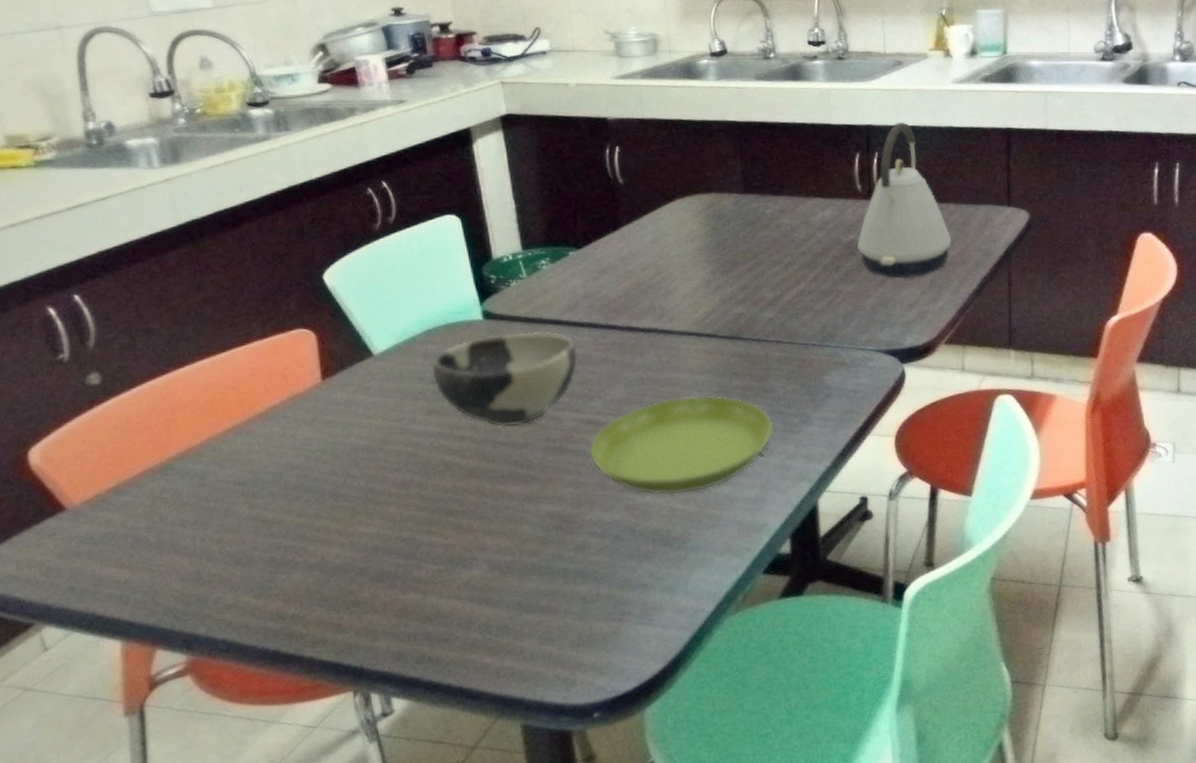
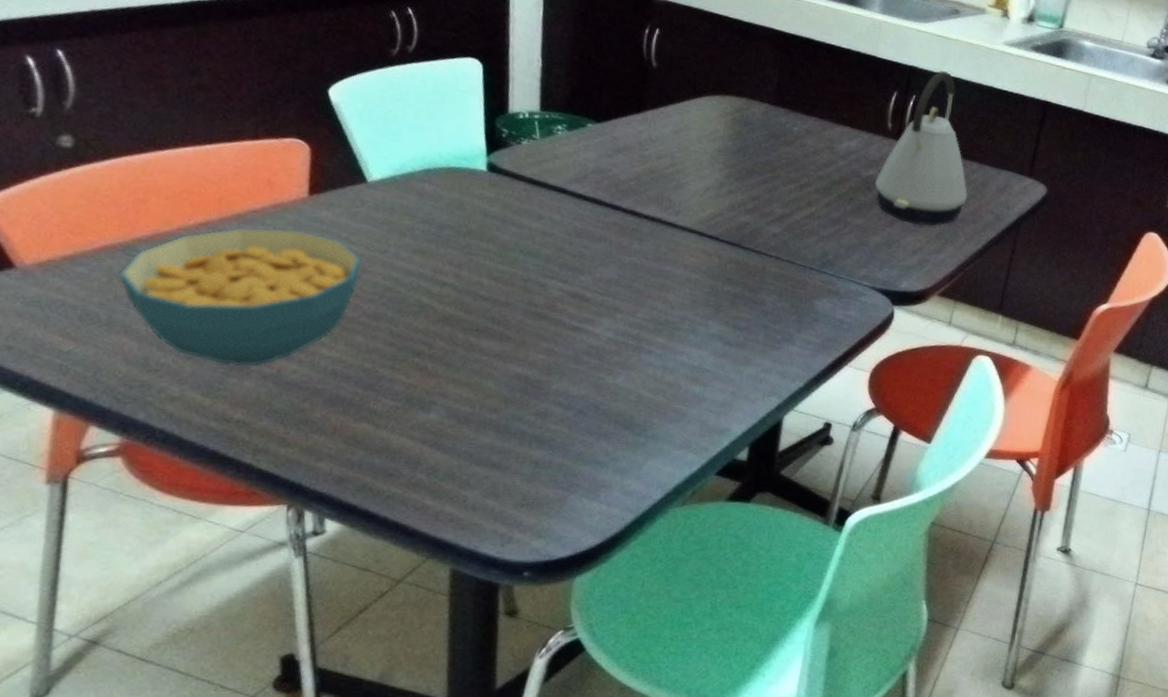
cereal bowl: none [160,415,383,564] -> present [118,227,362,367]
bowl: present [430,331,579,428] -> none [423,188,577,284]
saucer: present [588,394,774,496] -> none [568,289,757,386]

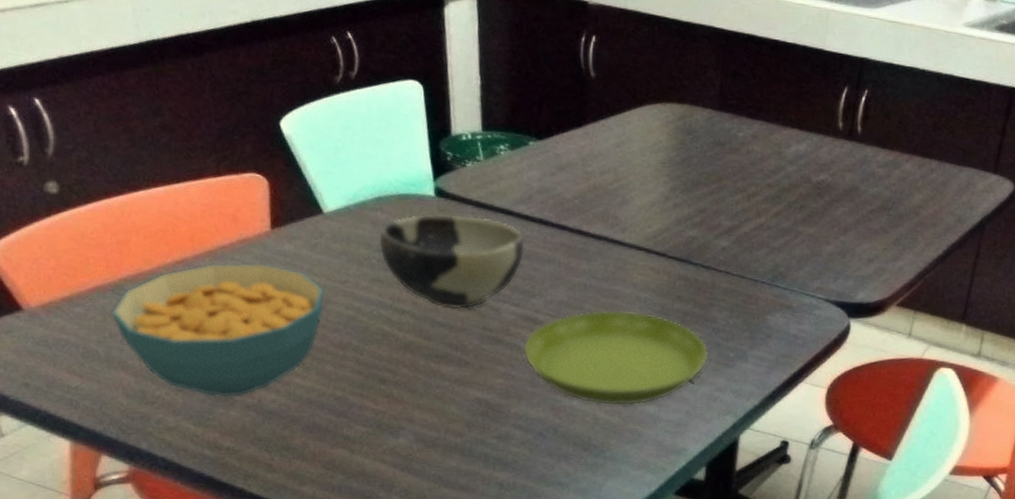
bowl: none [423,188,577,284] -> present [378,214,526,310]
saucer: none [568,289,757,386] -> present [522,309,709,407]
kettle: present [875,71,968,226] -> none [827,61,927,233]

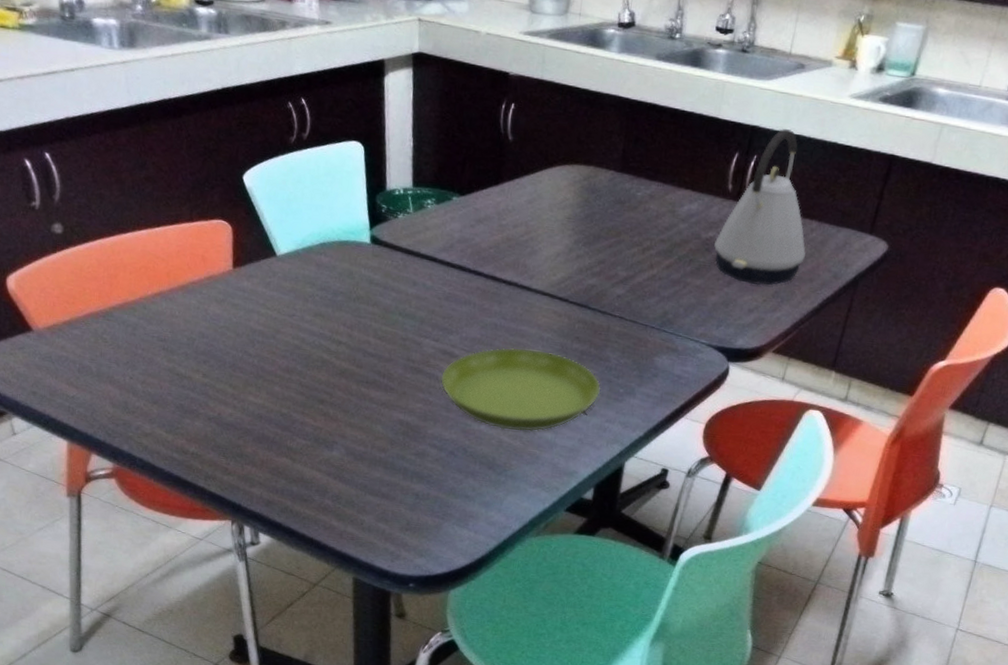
cereal bowl: present [111,263,325,398] -> none [102,296,276,411]
bowl: present [378,214,526,310] -> none [321,258,446,343]
kettle: none [827,61,927,233] -> present [714,129,806,286]

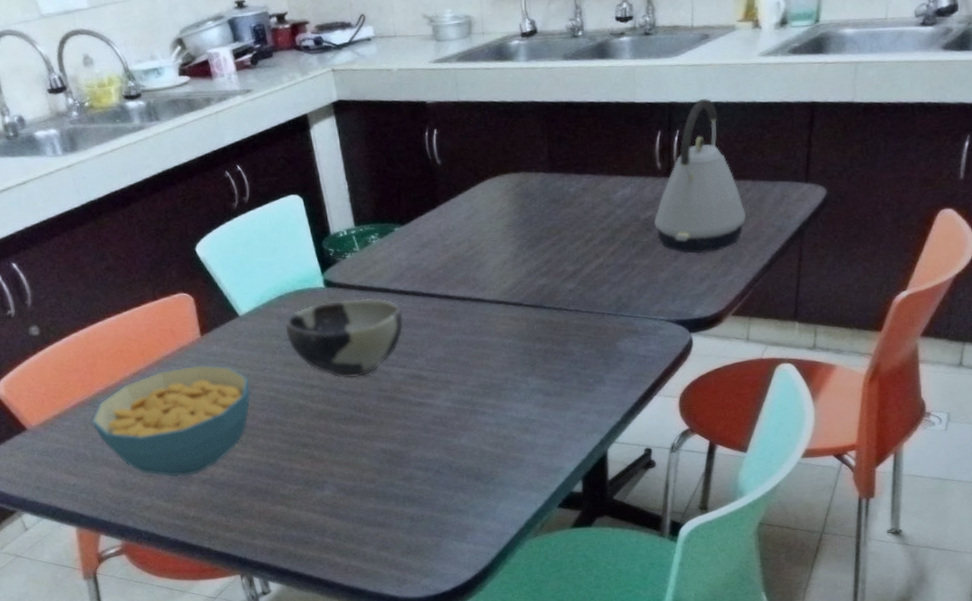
cereal bowl: none [102,296,276,411] -> present [91,364,251,478]
bowl: none [321,258,446,343] -> present [284,298,404,379]
saucer: present [440,347,602,432] -> none [413,356,571,441]

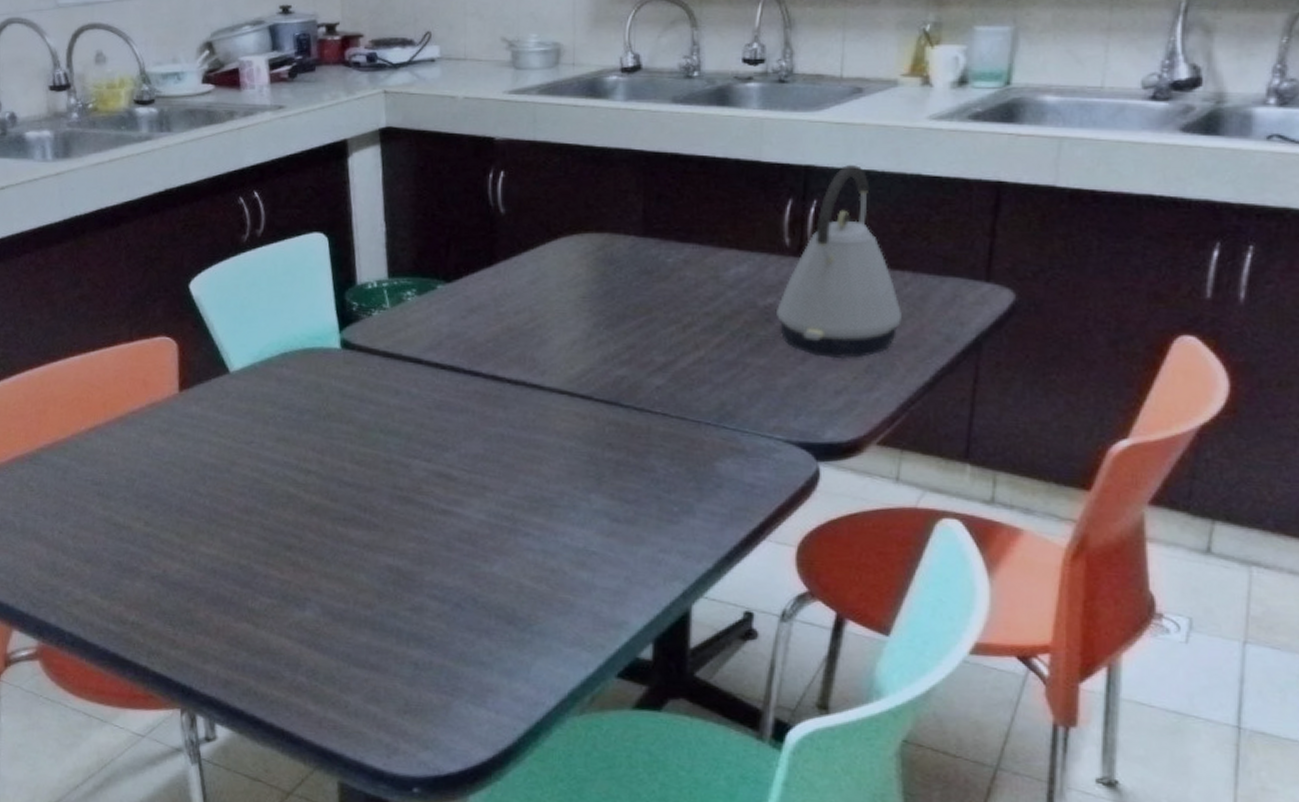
cereal bowl: present [91,364,251,478] -> none [28,426,230,568]
bowl: present [284,298,404,379] -> none [283,366,436,468]

